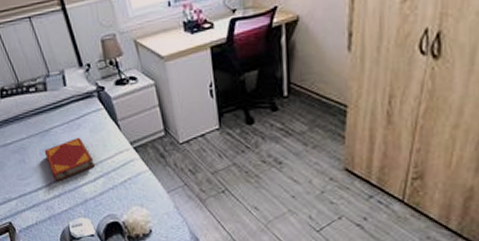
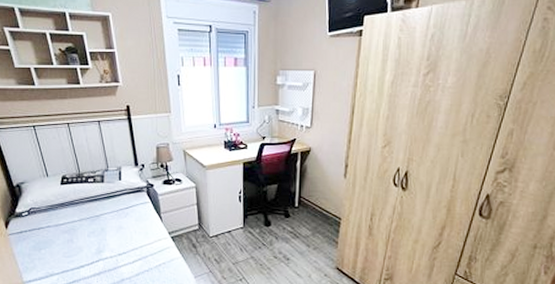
hardback book: present [44,137,95,182] -> none [92,224,135,262]

